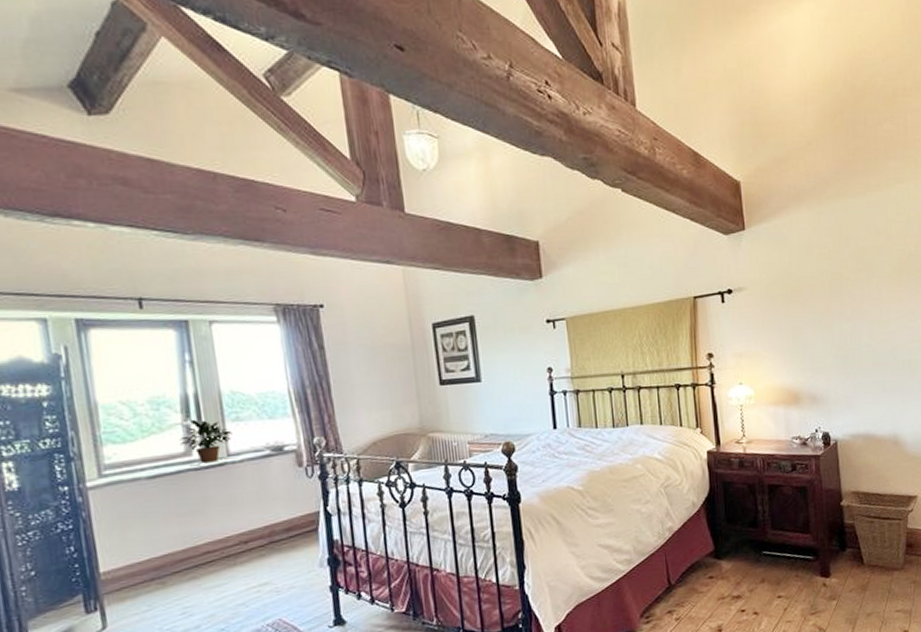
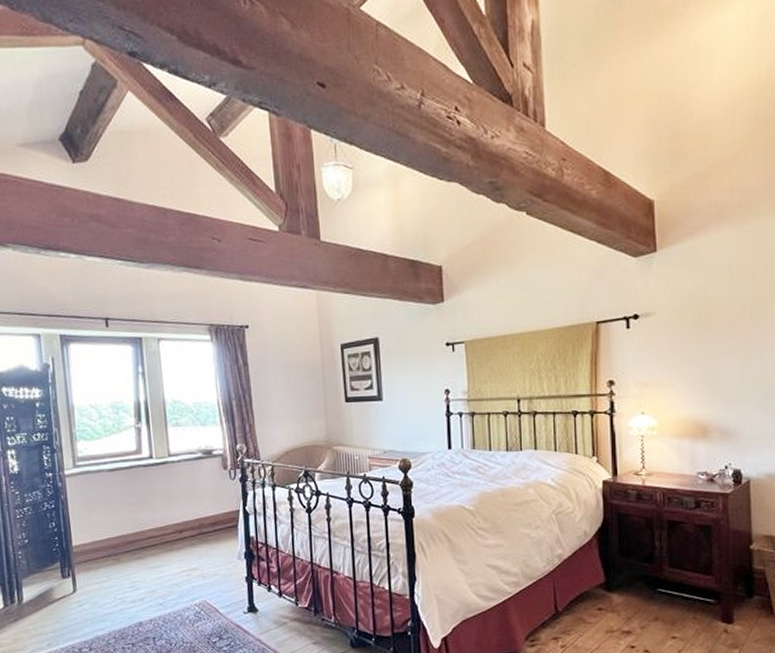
potted plant: present [178,419,232,464] -> none [132,423,173,461]

